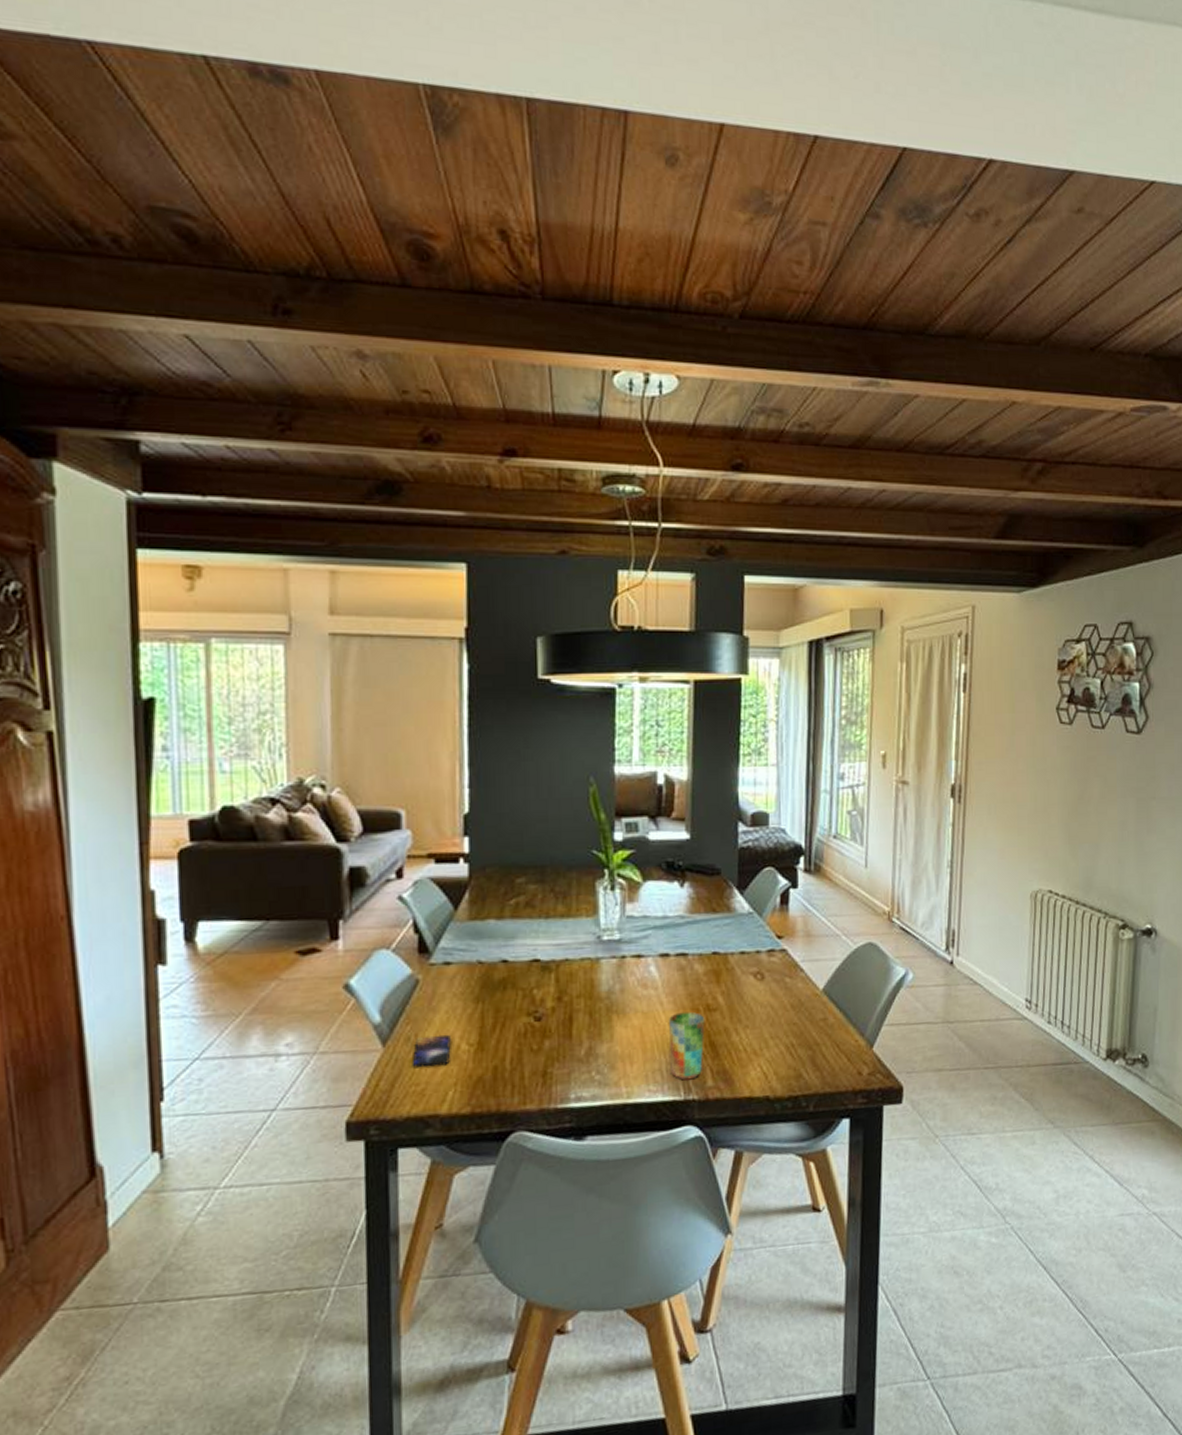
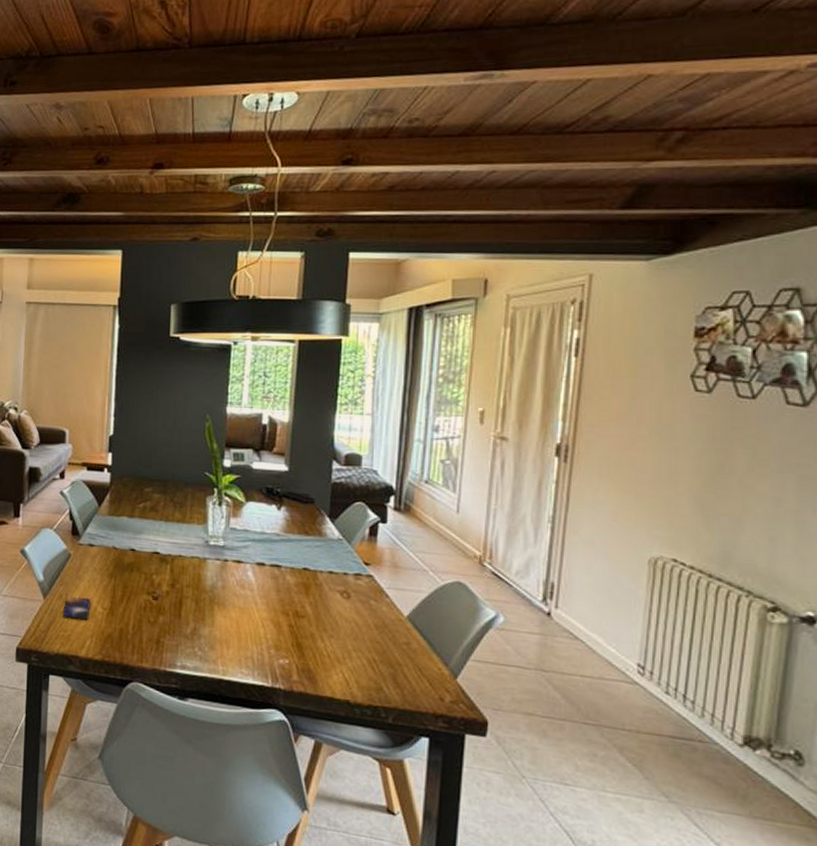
cup: present [669,1011,705,1081] -> none [261,613,294,672]

